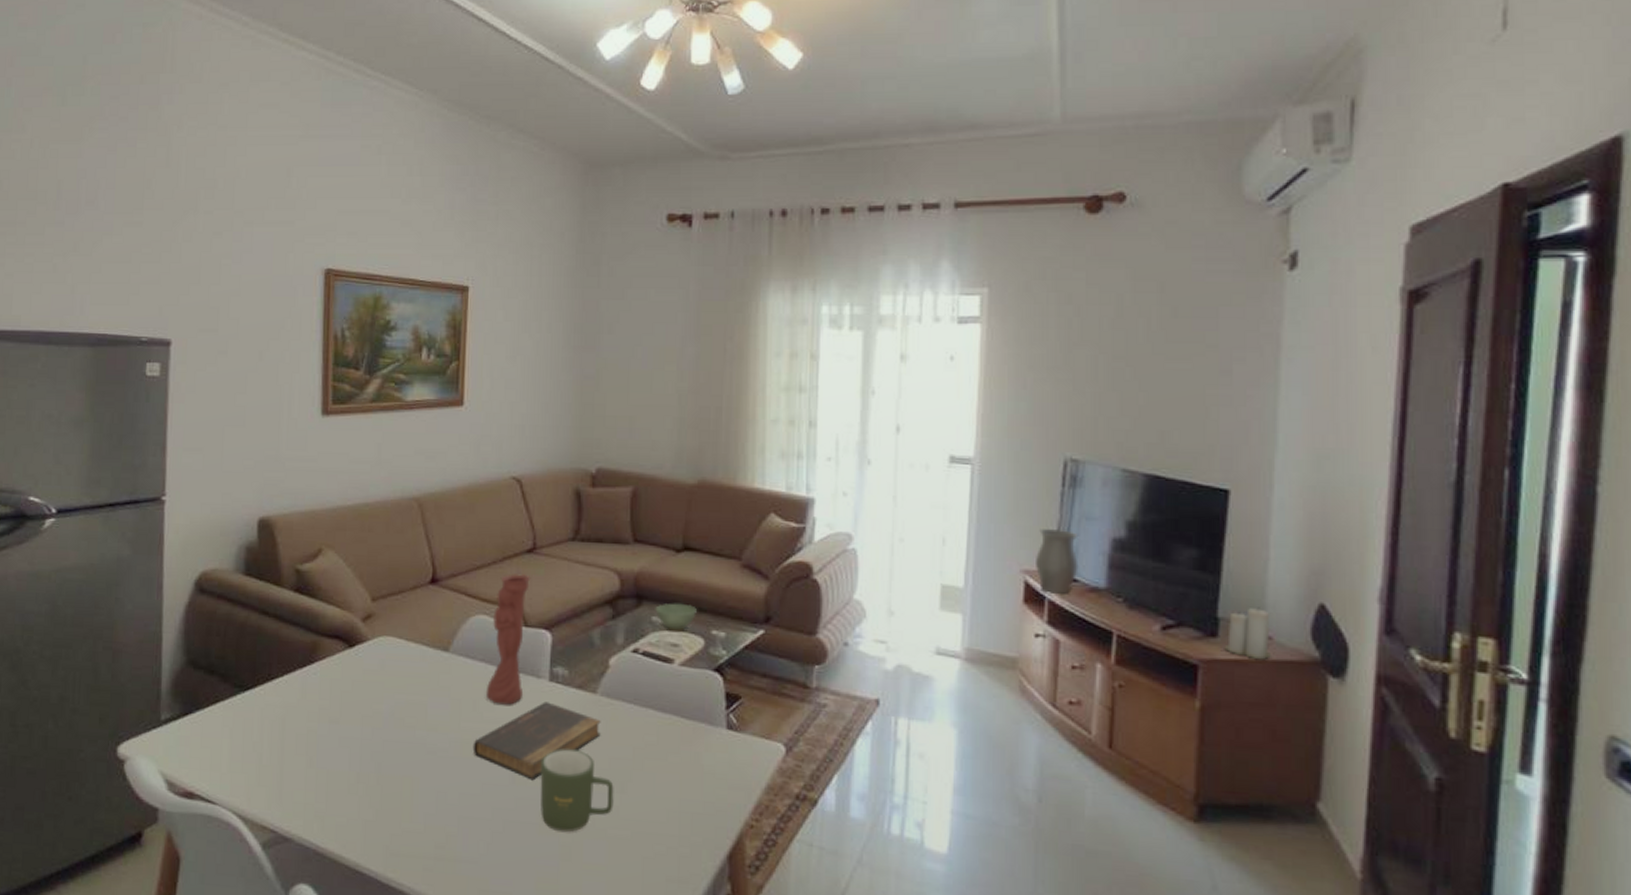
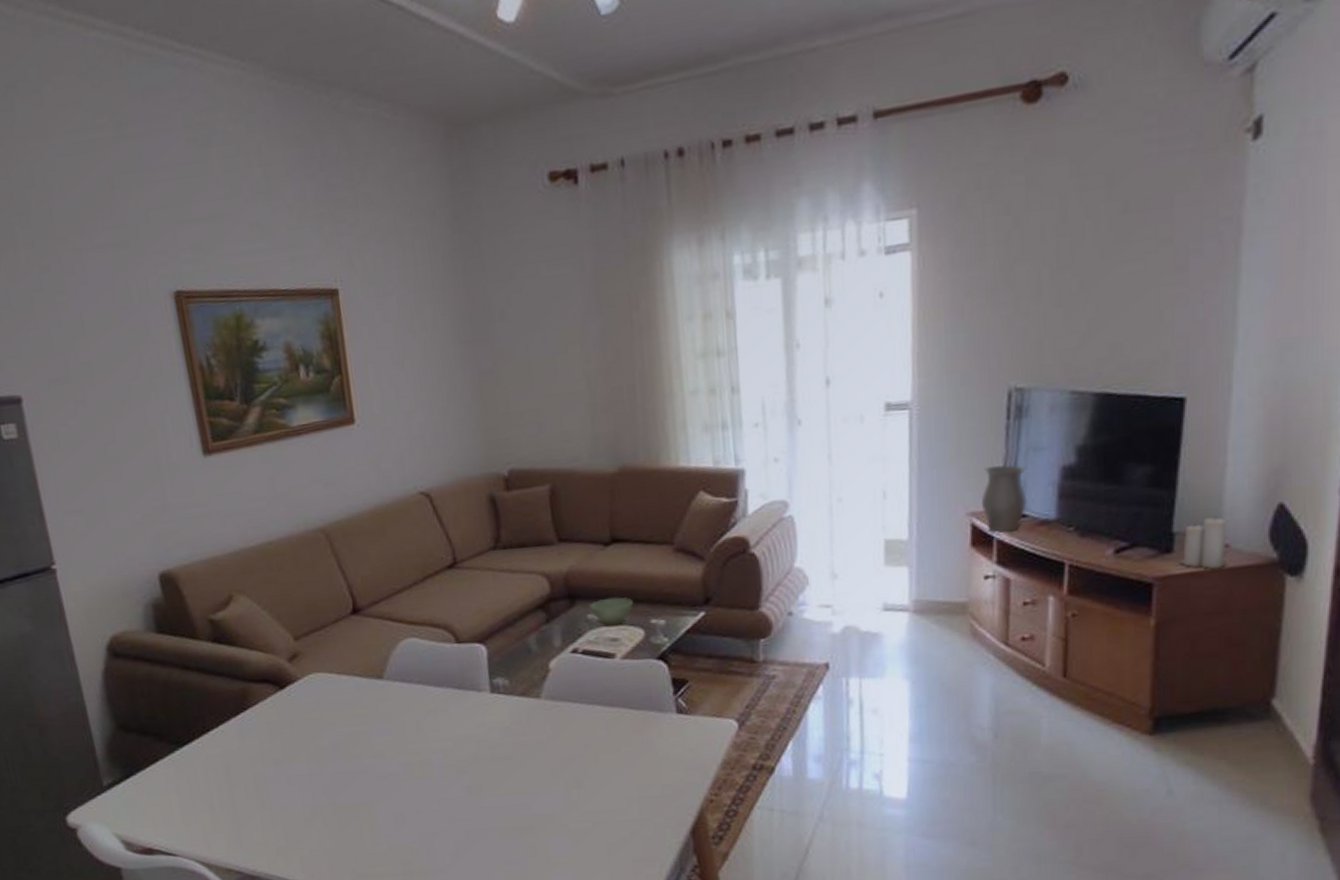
book: present [472,701,601,781] -> none [422,713,550,790]
vase: present [485,574,531,705] -> none [423,591,467,723]
mug: present [540,749,614,833] -> none [493,754,573,833]

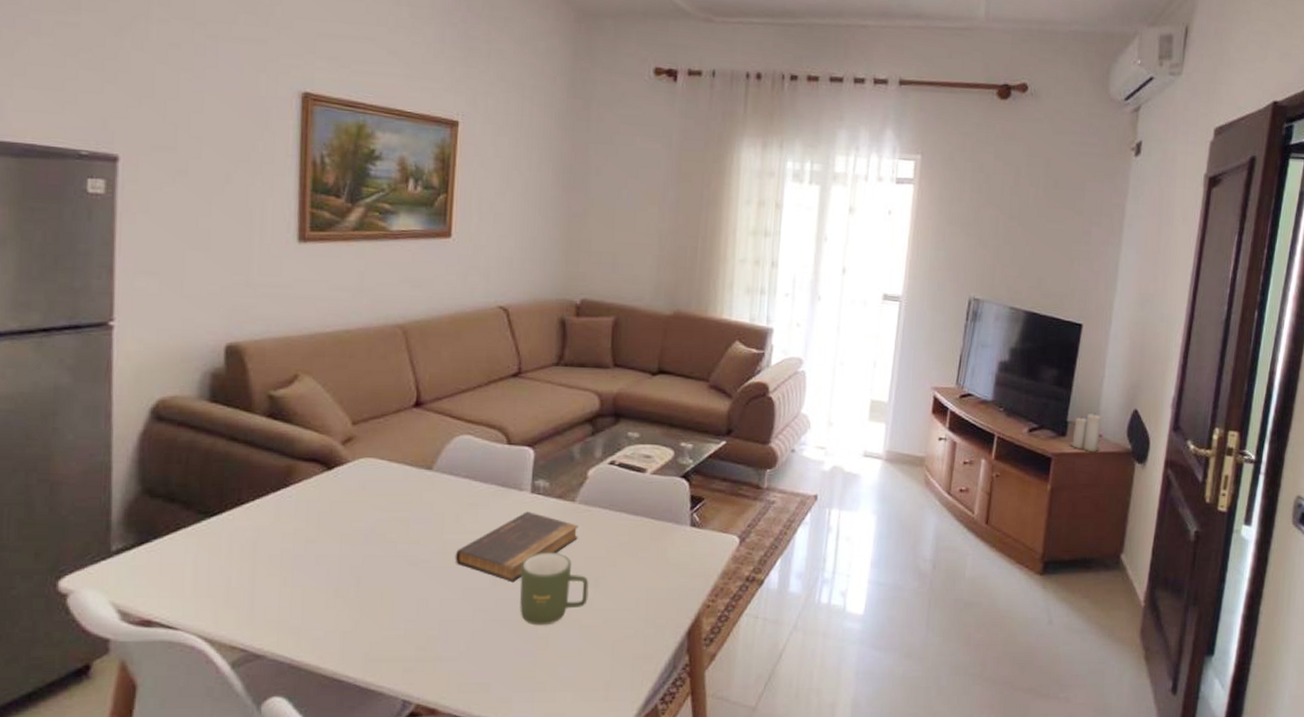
book: none [422,713,550,790] -> present [455,511,579,583]
mug: none [493,754,573,833] -> present [519,552,589,626]
bowl: present [589,597,633,628] -> none [631,420,668,446]
vase: present [982,465,1027,534] -> none [943,353,975,407]

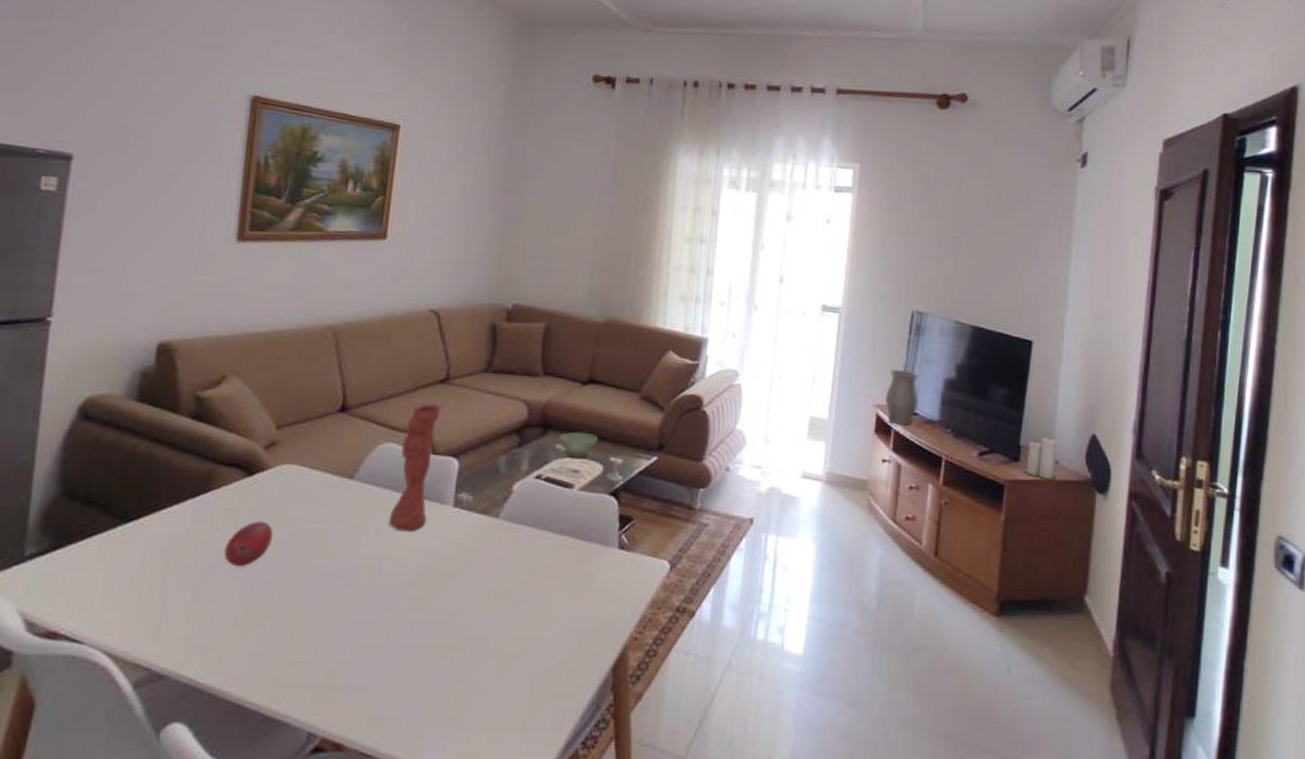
fruit: none [309,511,357,554] -> present [224,521,274,566]
book: present [455,511,579,583] -> none [371,527,501,605]
vase: none [468,396,516,516] -> present [388,403,443,531]
mug: present [519,552,589,626] -> none [436,572,510,654]
bowl: none [631,420,668,446] -> present [559,432,598,460]
vase: none [943,353,975,407] -> present [885,369,920,427]

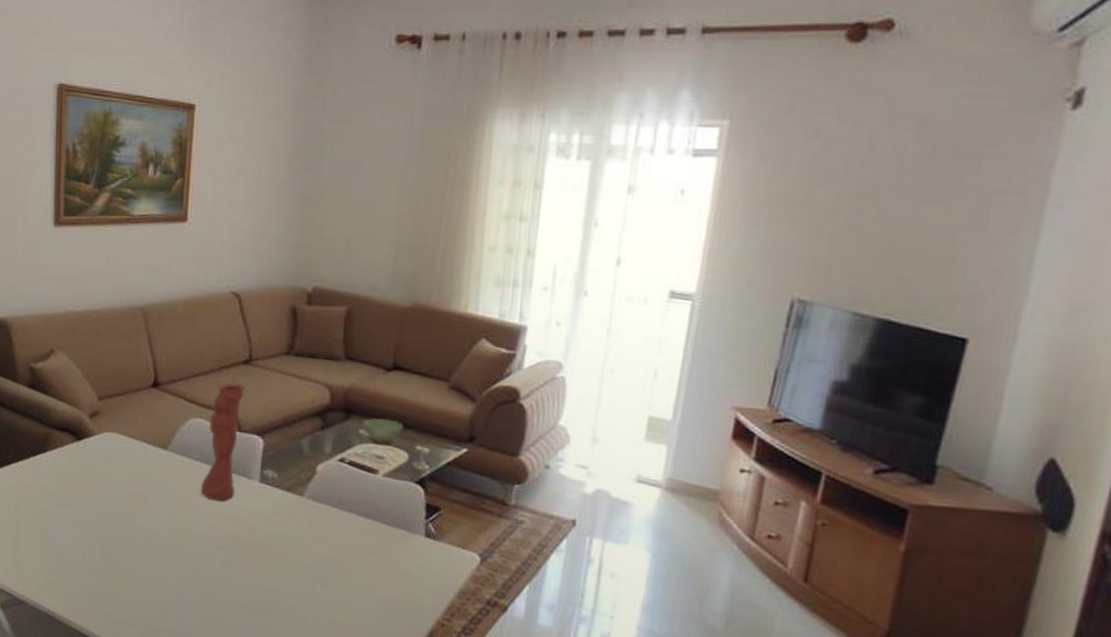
fruit: present [224,521,274,566] -> none [62,480,102,518]
vase: present [885,369,920,427] -> none [748,367,798,434]
candle: present [1023,437,1058,480] -> none [938,457,992,510]

